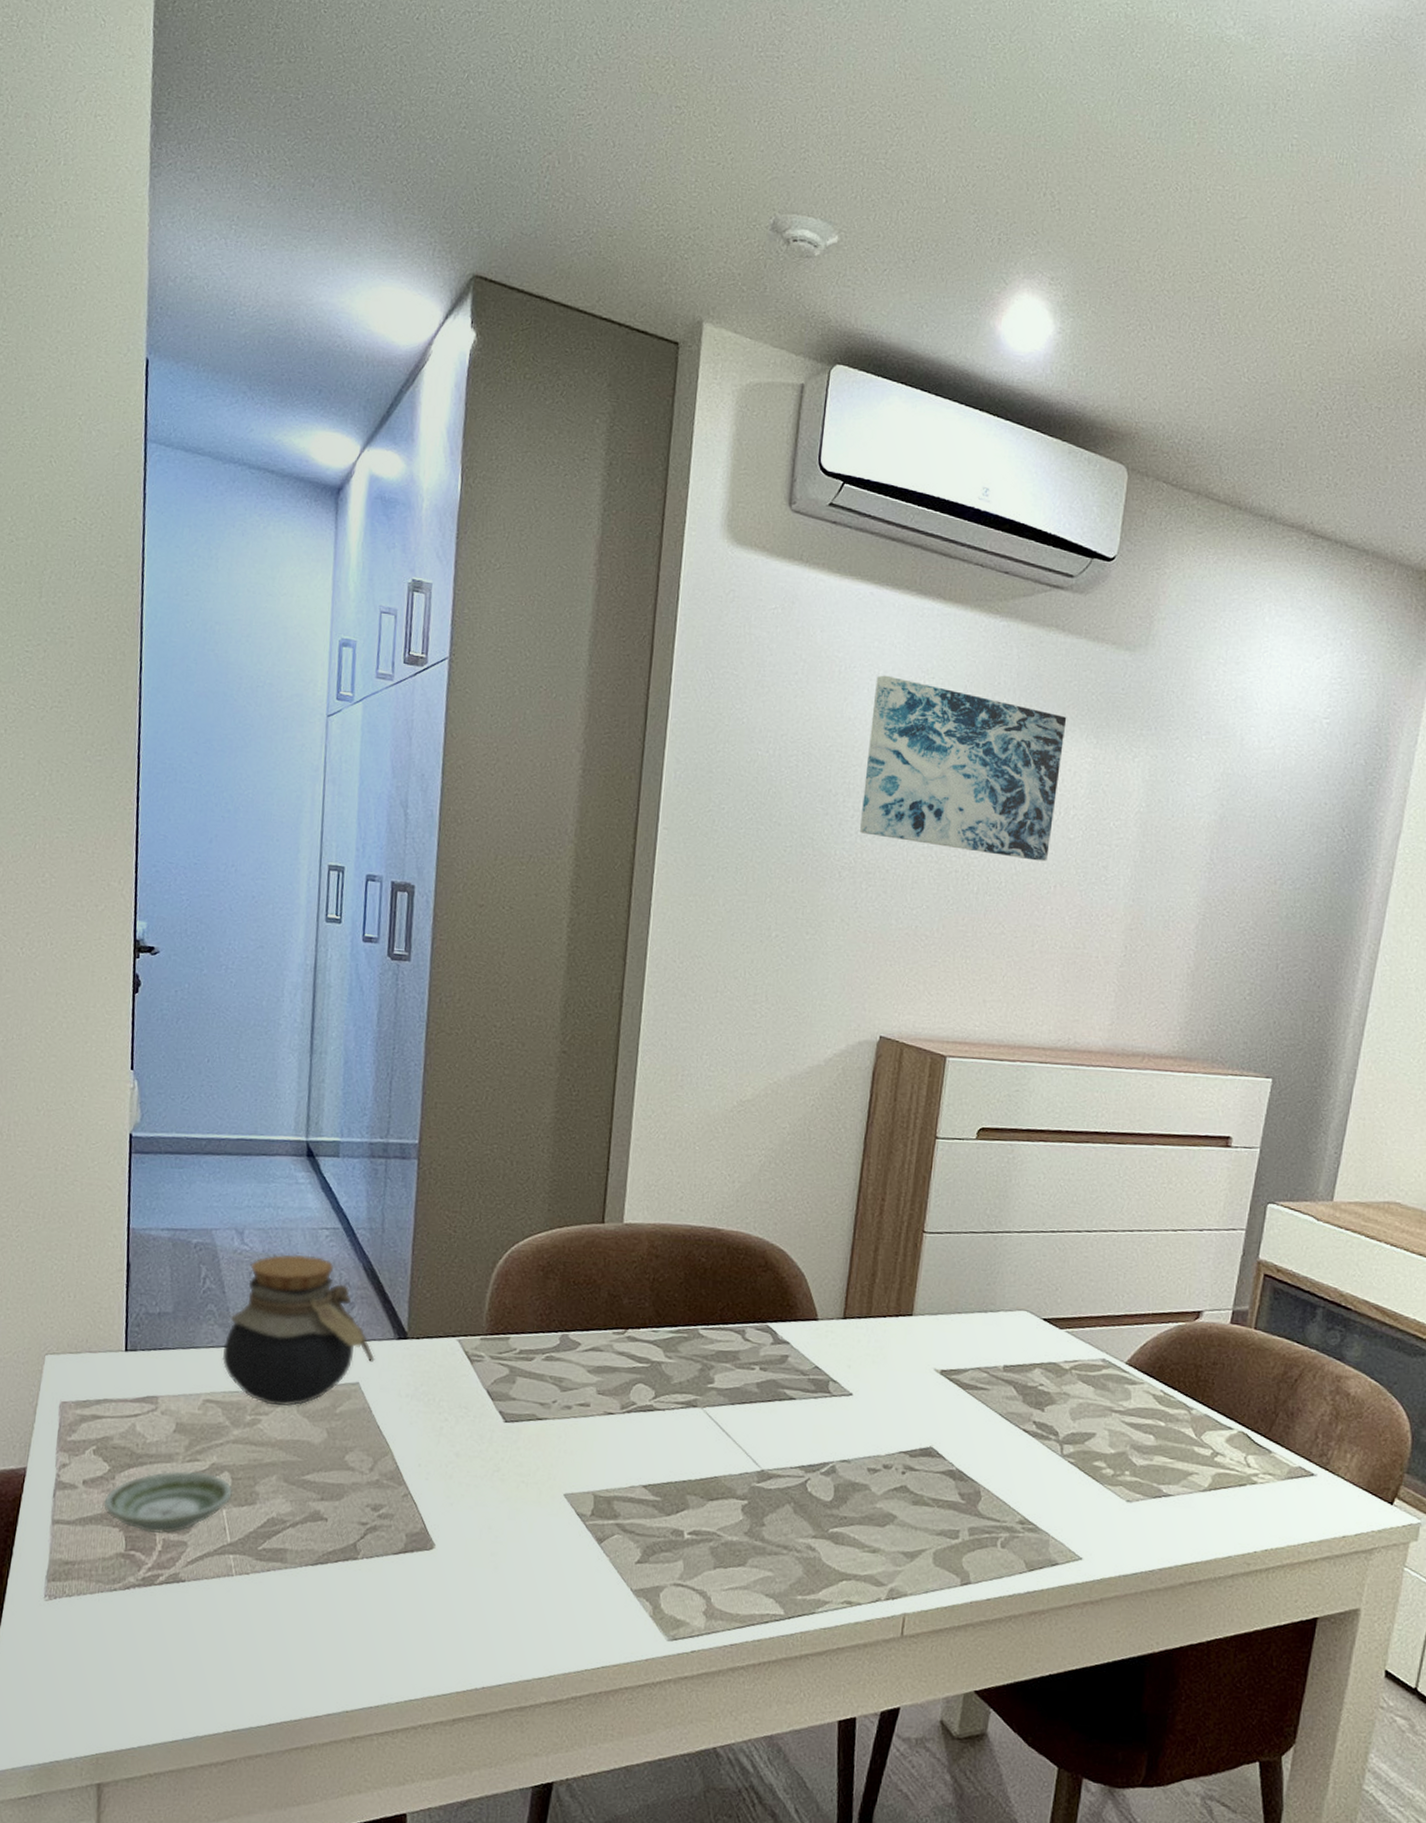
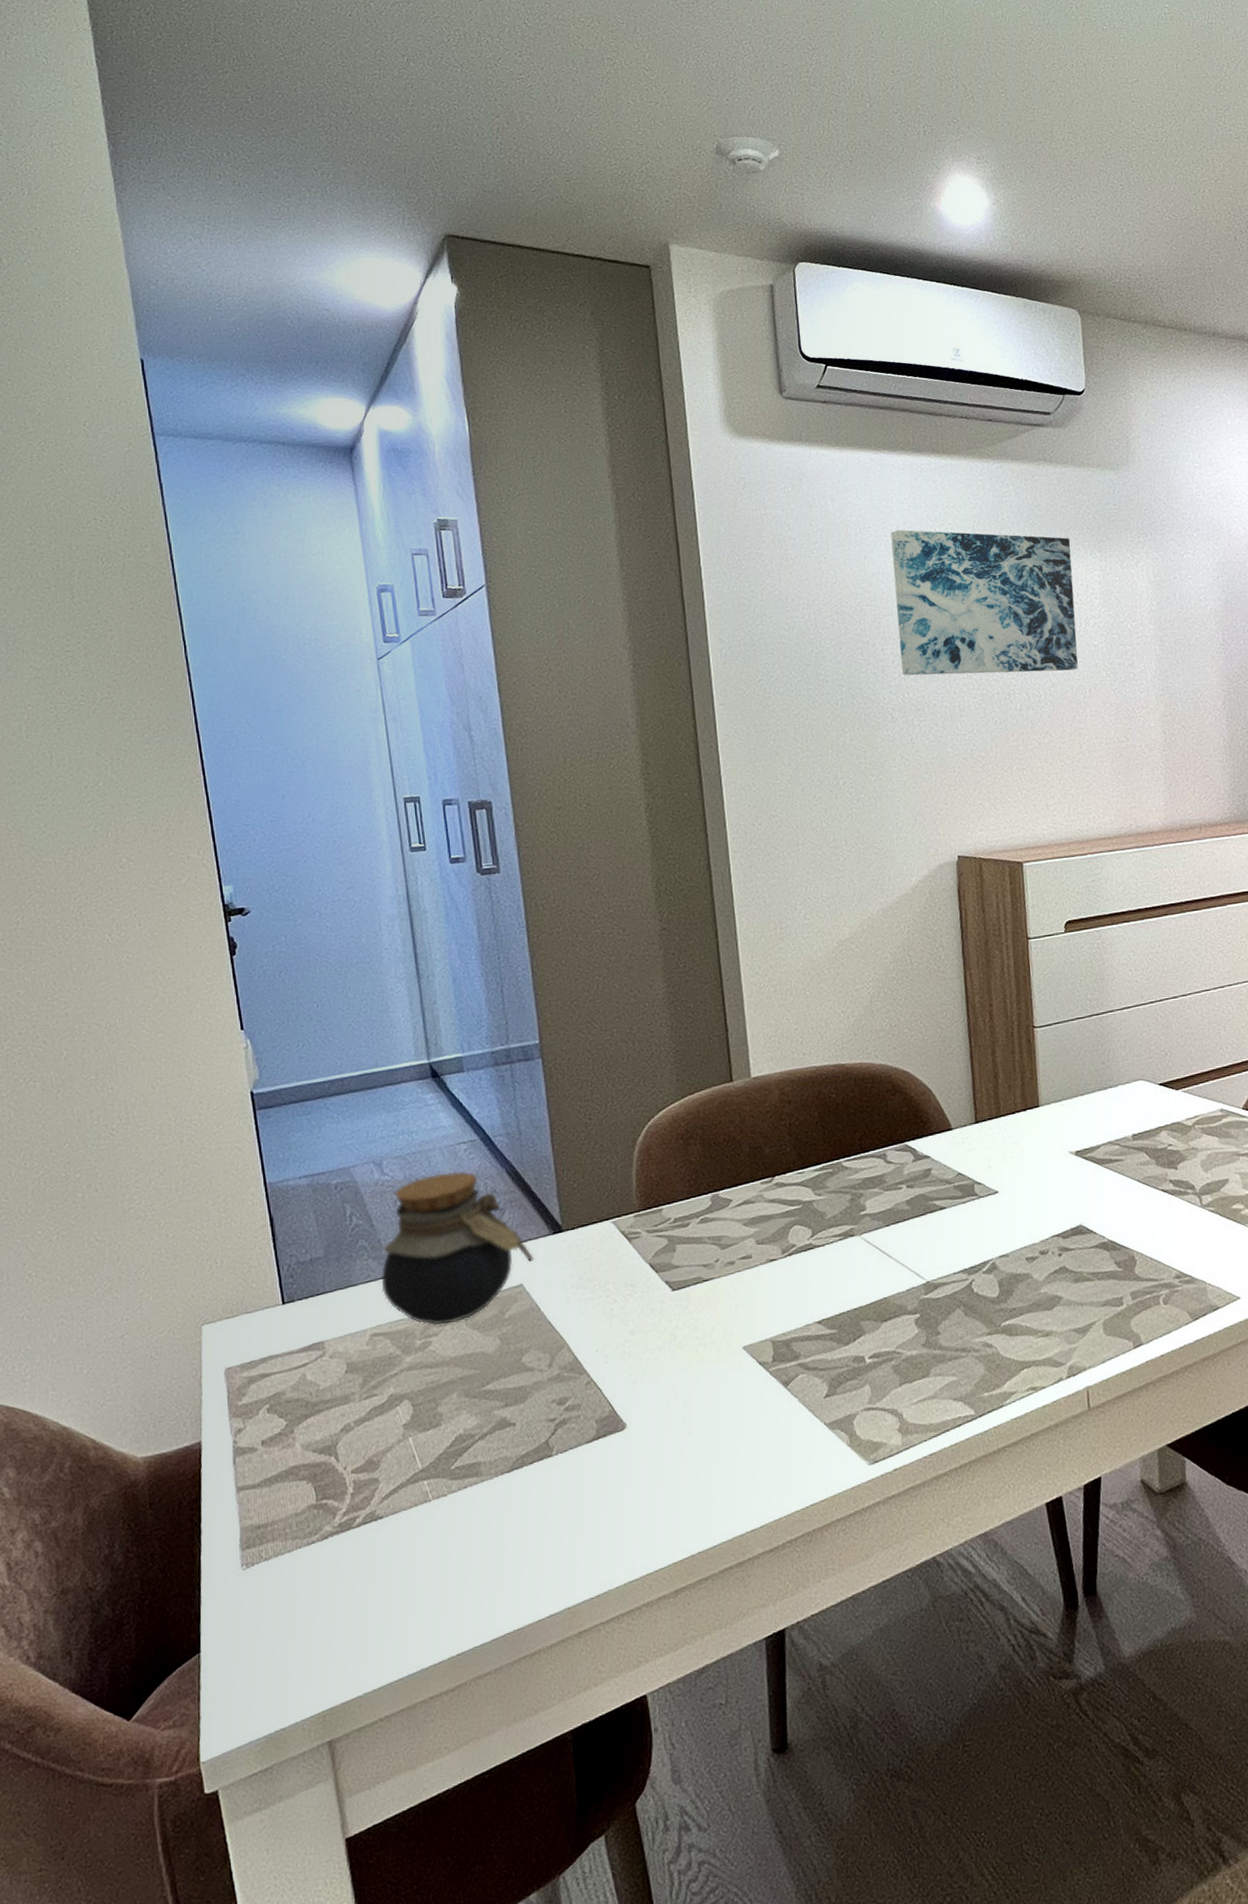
saucer: present [103,1470,232,1534] -> none [286,1405,416,1479]

